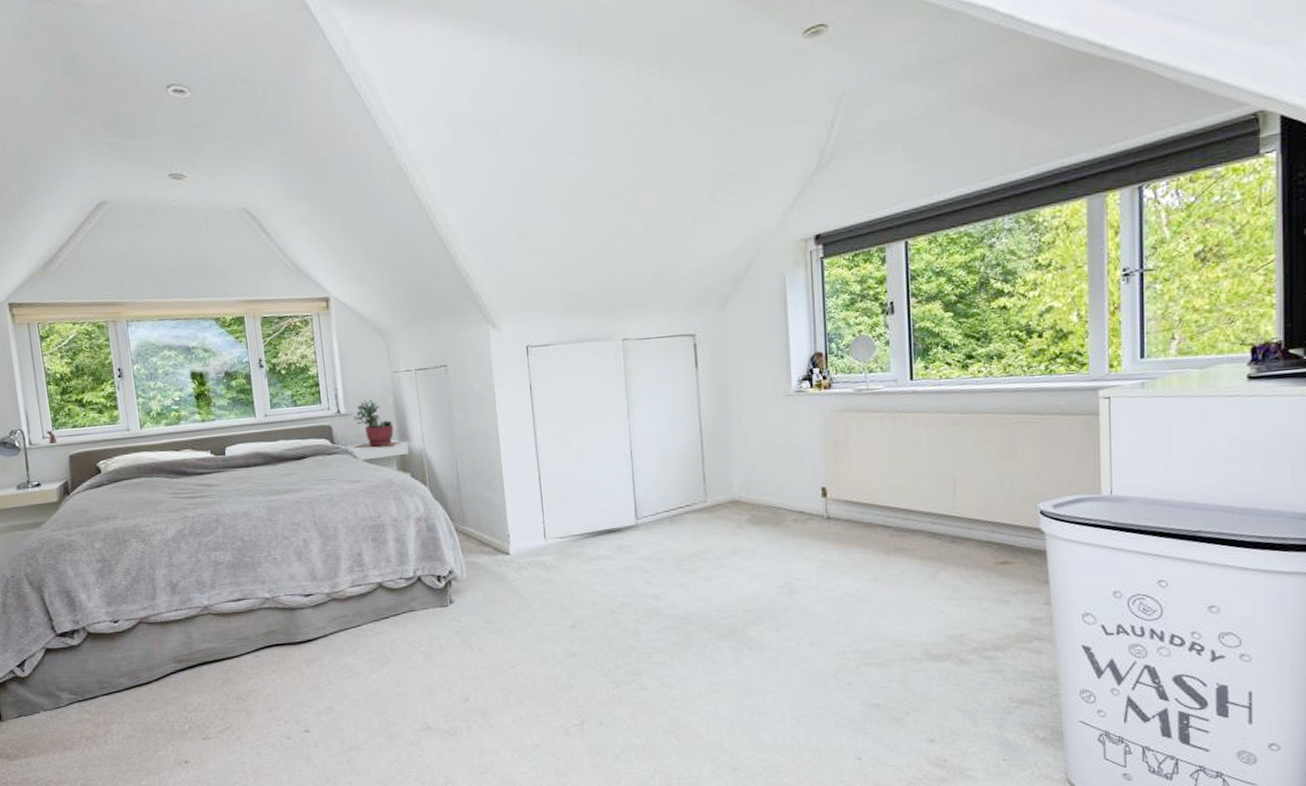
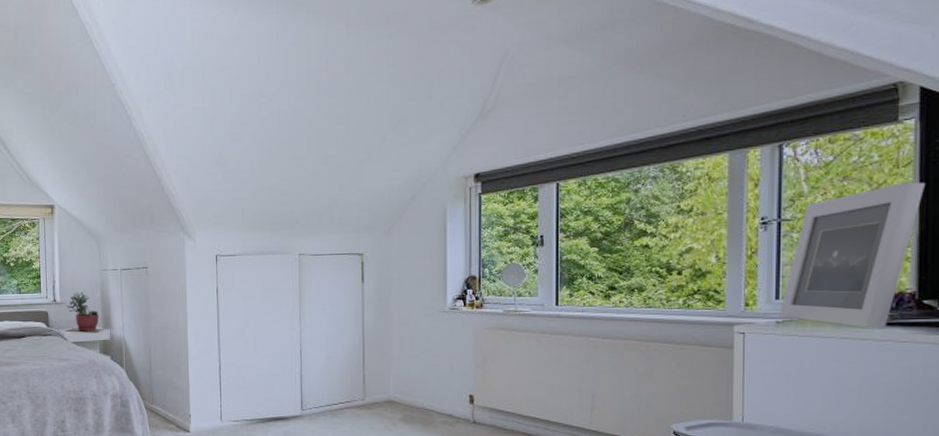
picture frame: none [1145,221,1289,384] -> present [779,182,926,329]

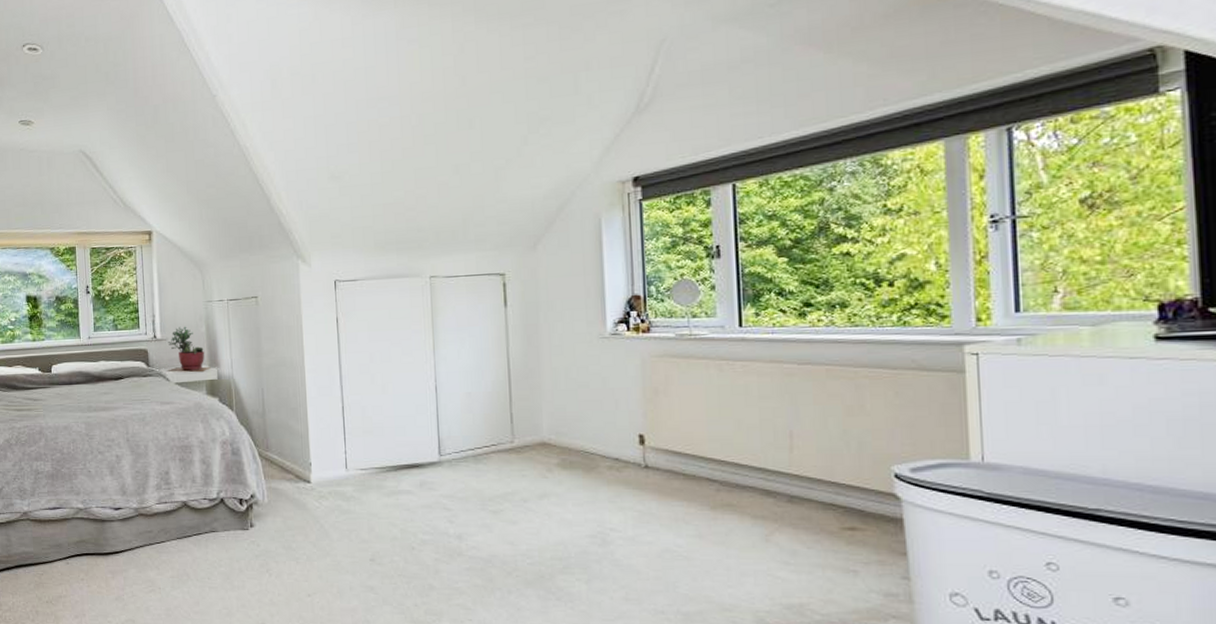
picture frame: present [779,182,926,329] -> none [1021,164,1202,345]

